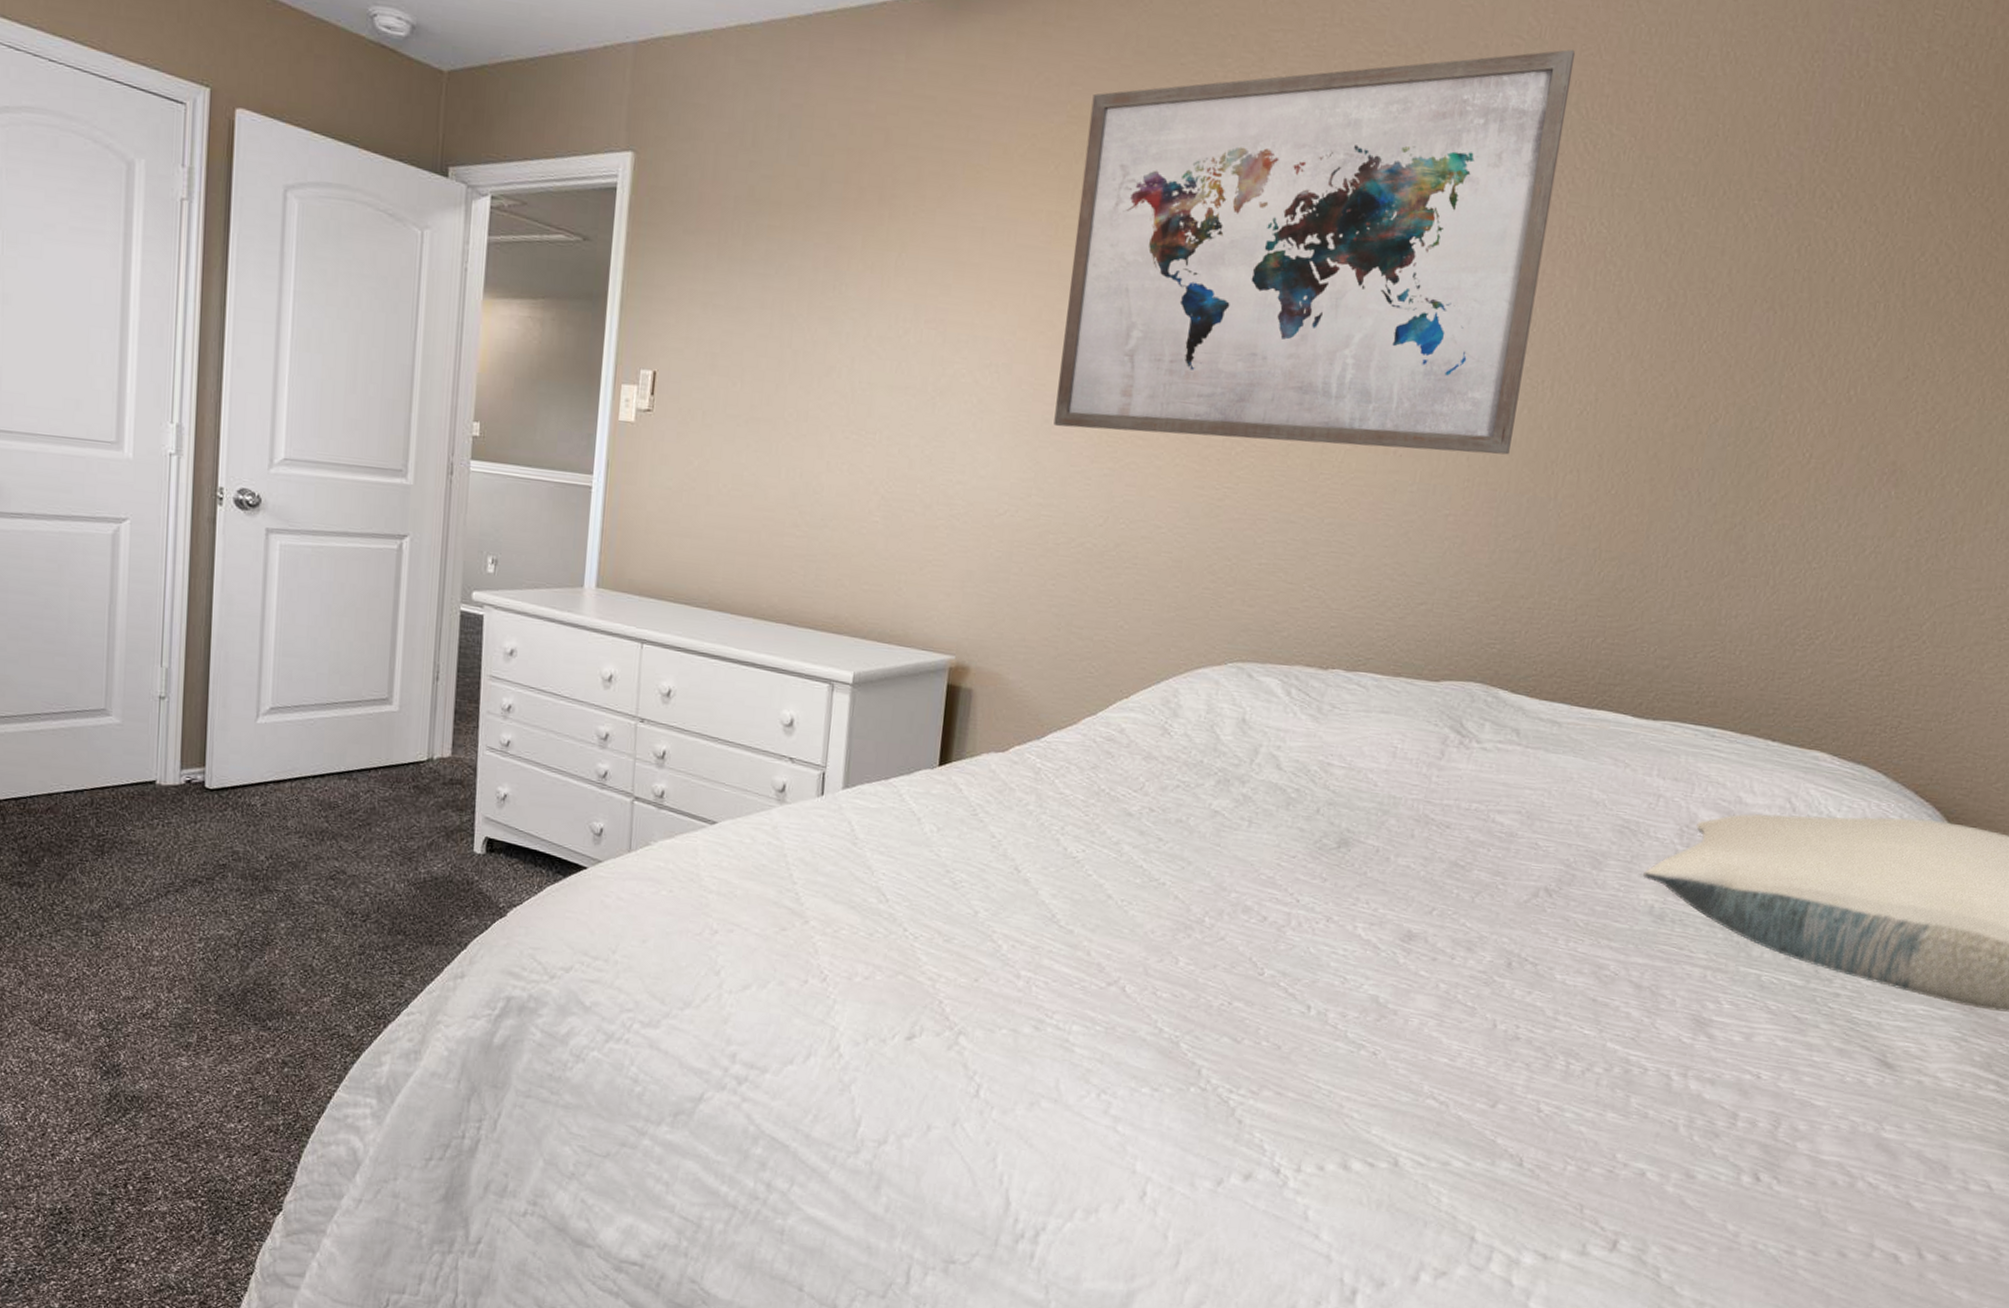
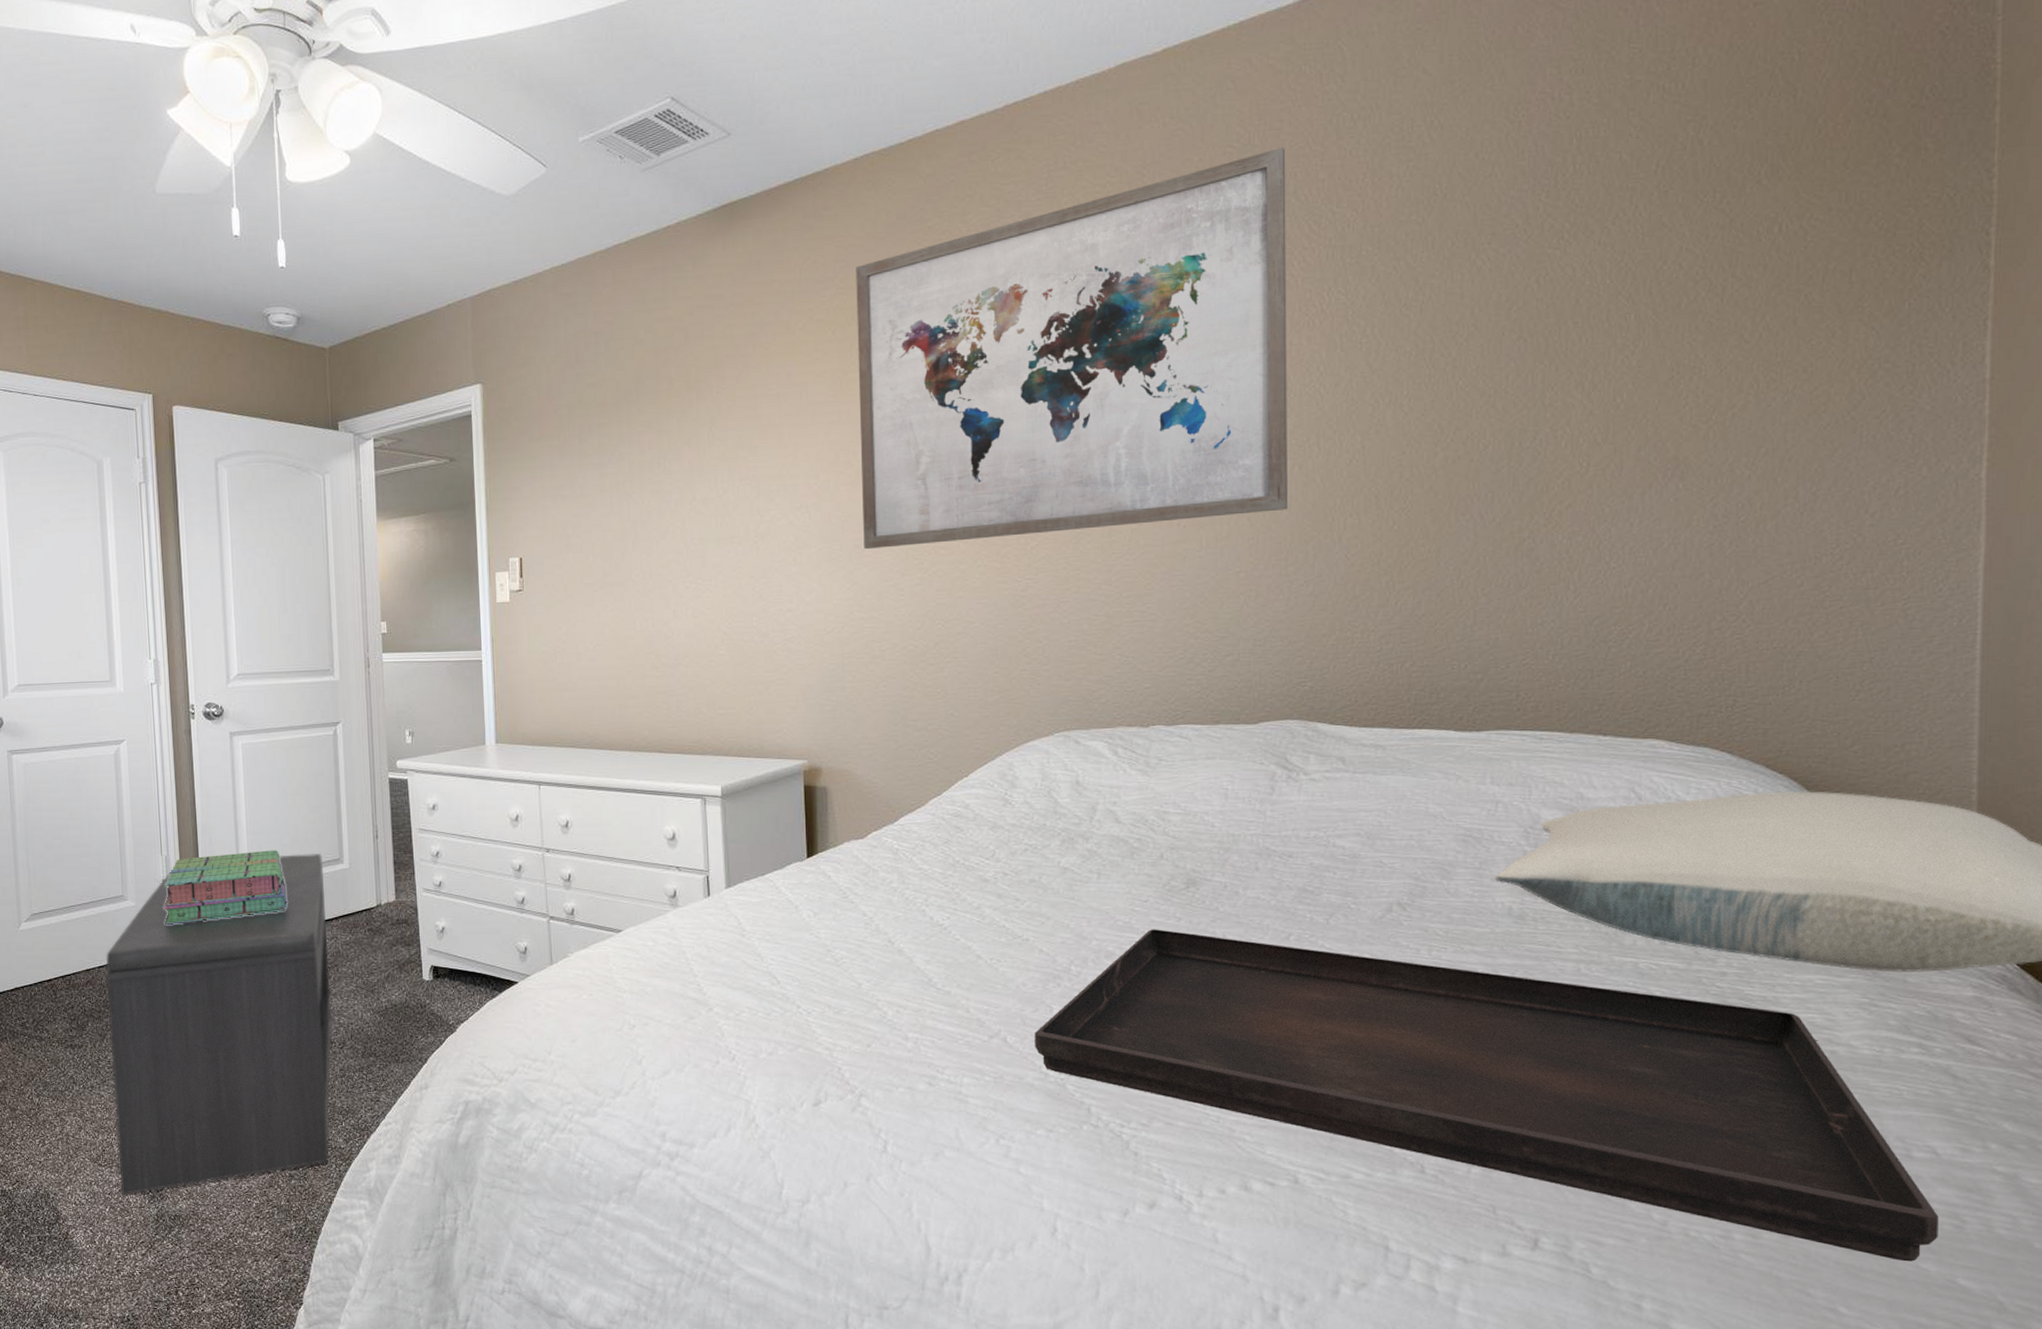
bench: none [66,683,367,1067] -> present [105,854,332,1195]
stack of books: none [156,673,317,753] -> present [163,850,288,925]
serving tray: none [1153,887,1980,1289] -> present [1035,929,1939,1262]

